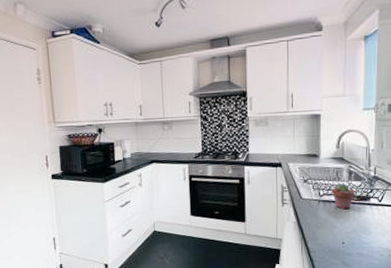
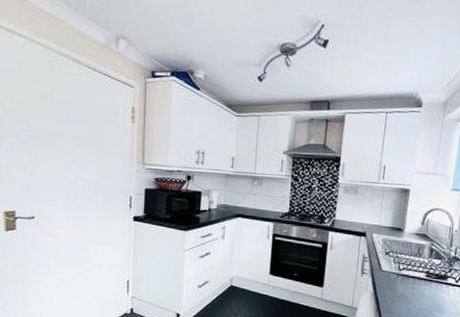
potted succulent: present [332,183,354,210] -> none [412,259,434,287]

